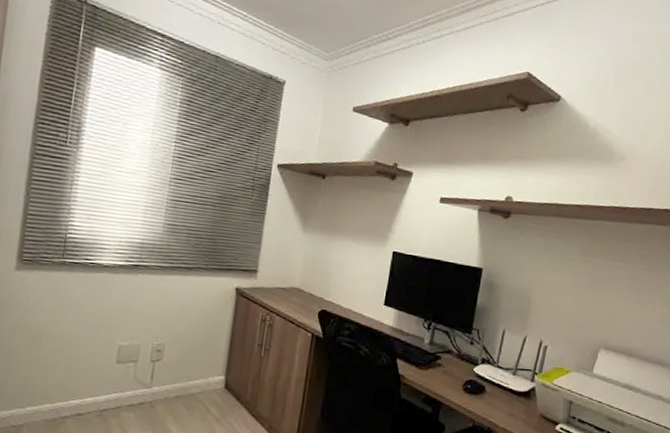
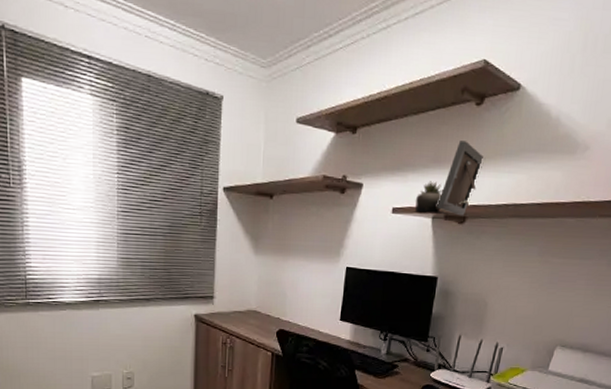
succulent plant: none [458,175,493,208] -> present [411,181,448,215]
picture frame: none [483,141,529,211] -> present [437,140,486,216]

